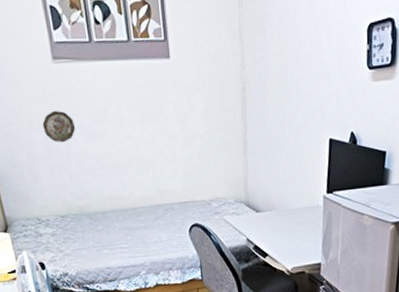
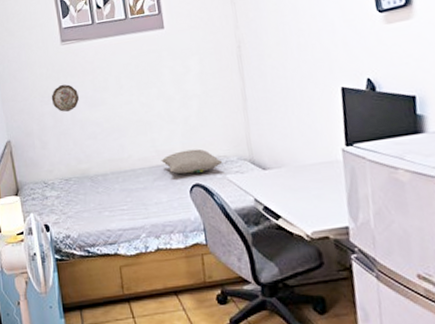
pillow: none [162,190,221,214] -> present [161,149,223,175]

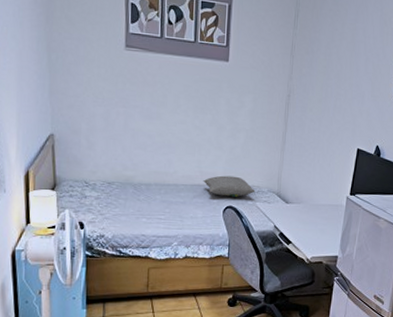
decorative plate: present [51,84,79,113] -> none [105,89,135,119]

